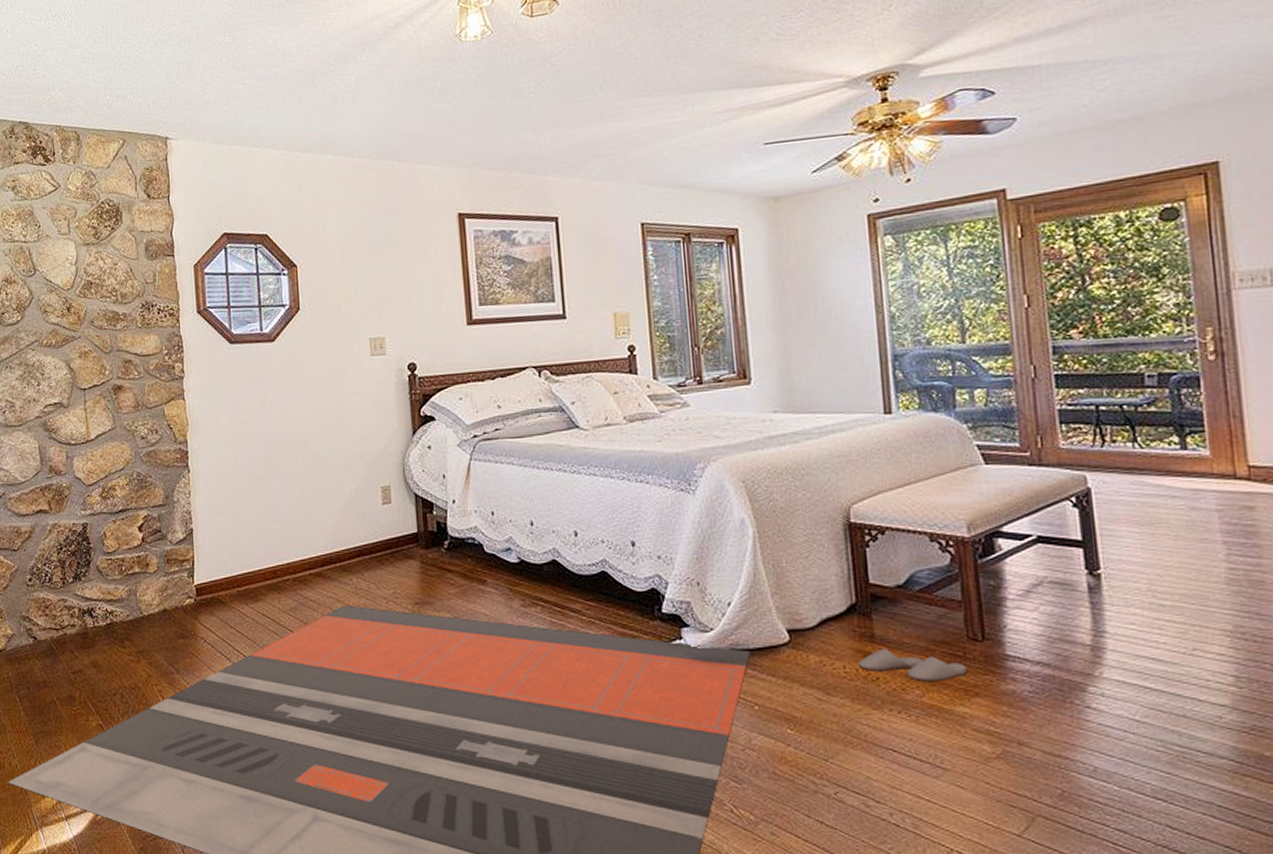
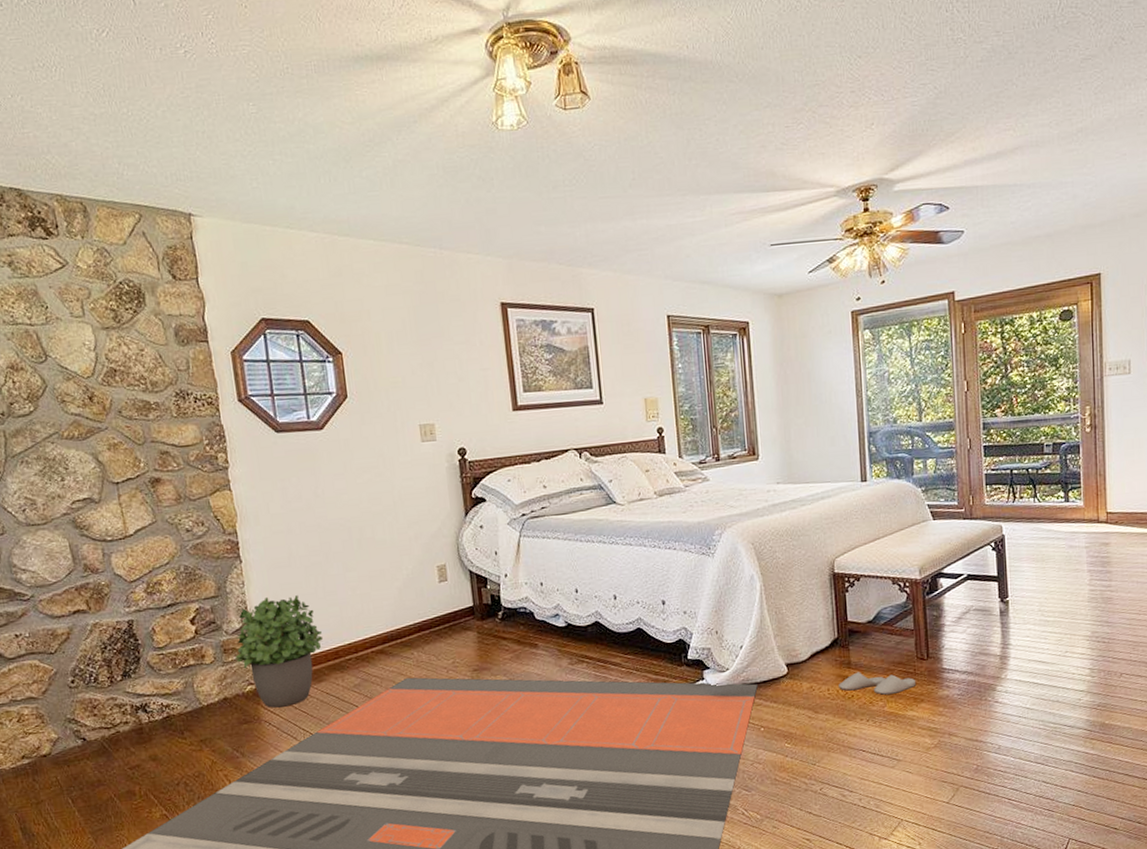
potted plant: none [177,508,263,625] -> present [235,594,324,708]

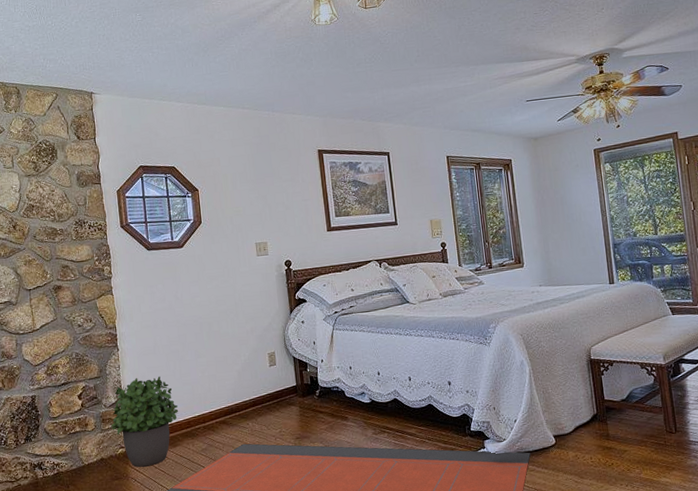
slippers: present [839,671,916,695] -> none [600,443,667,463]

